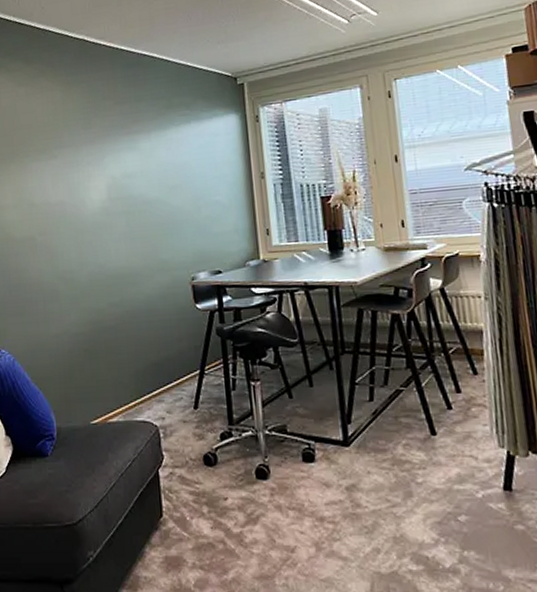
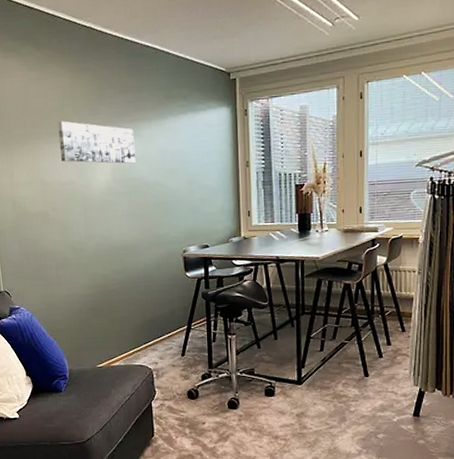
wall art: none [47,136,134,181] -> present [58,121,136,164]

